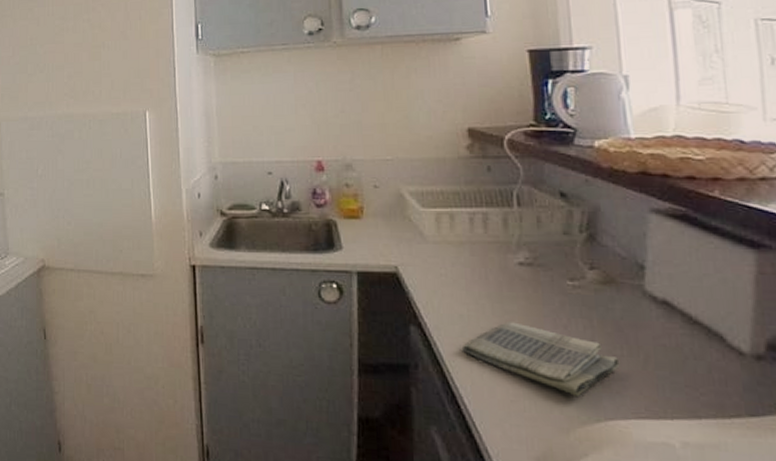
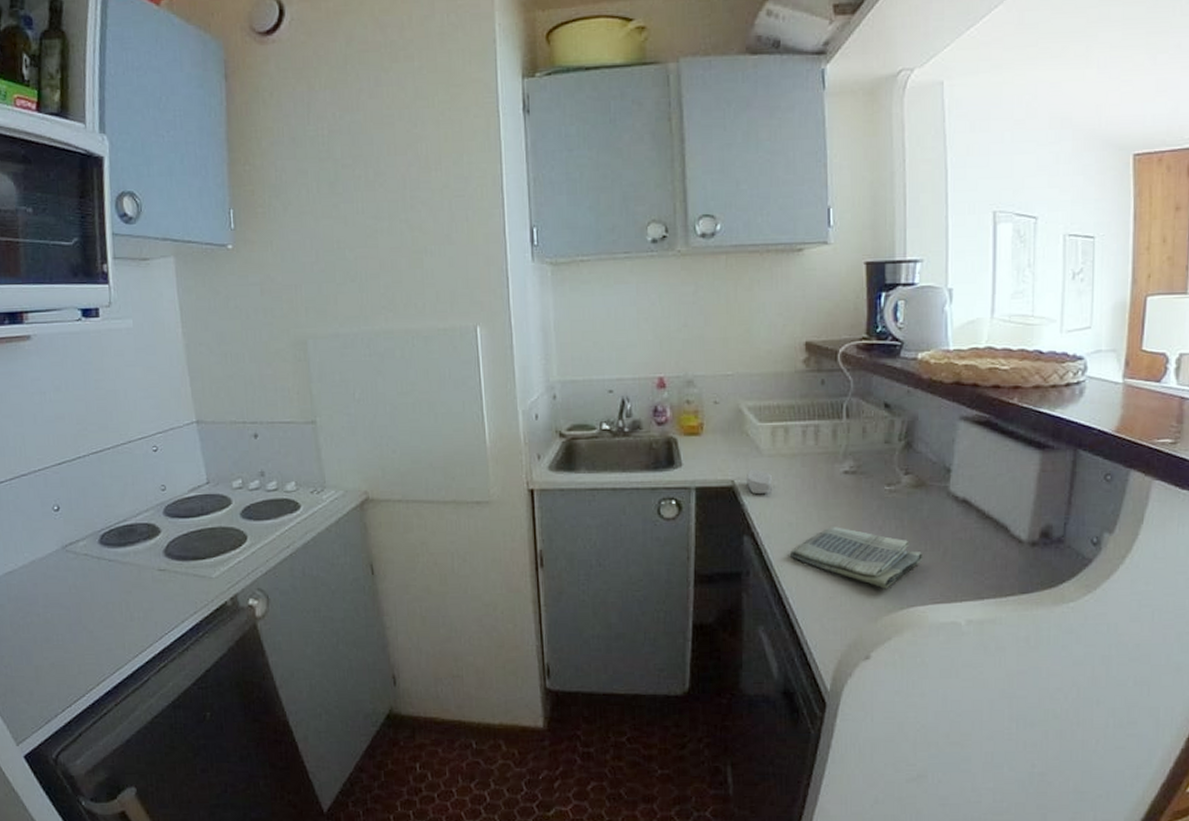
soap bar: none [411,255,439,282] -> present [747,469,772,494]

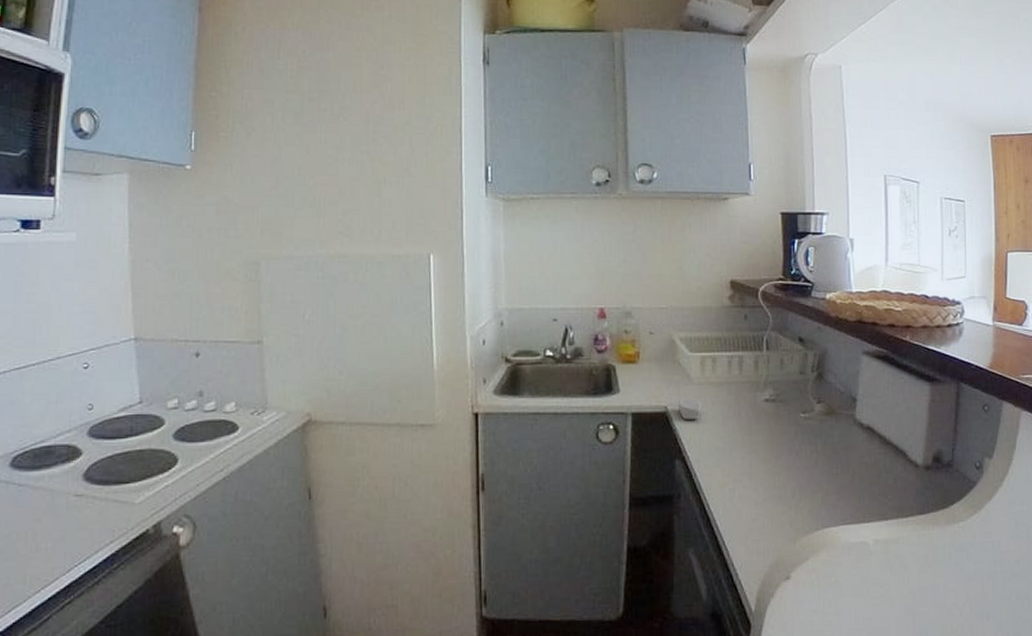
dish towel: present [790,527,923,589] -> none [718,451,835,511]

